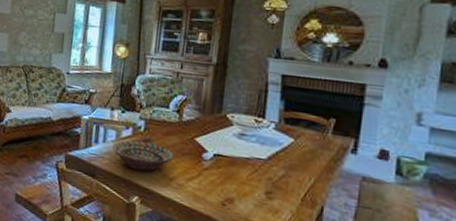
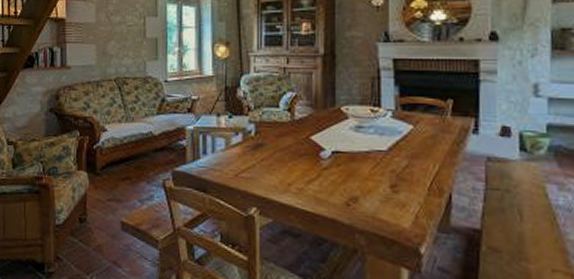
decorative bowl: present [112,140,174,172] -> none [223,147,290,179]

